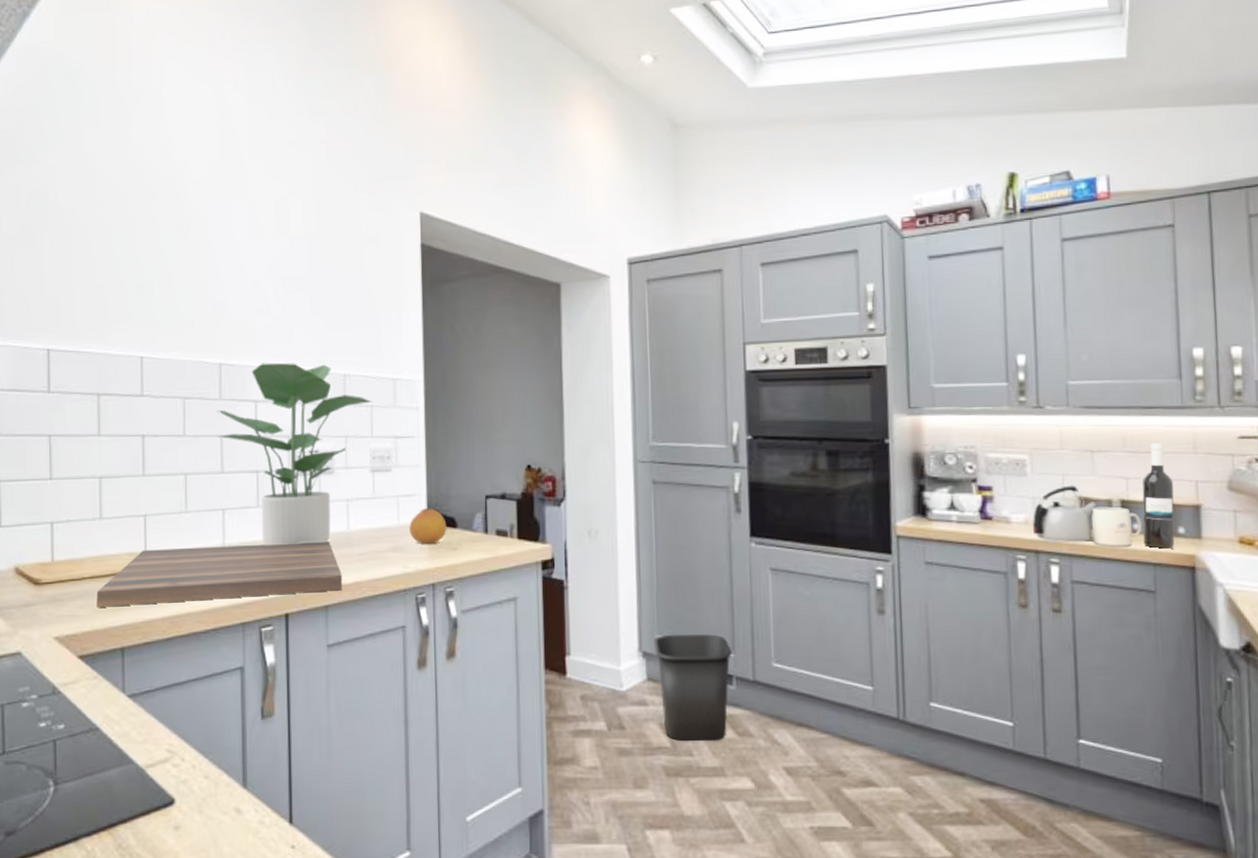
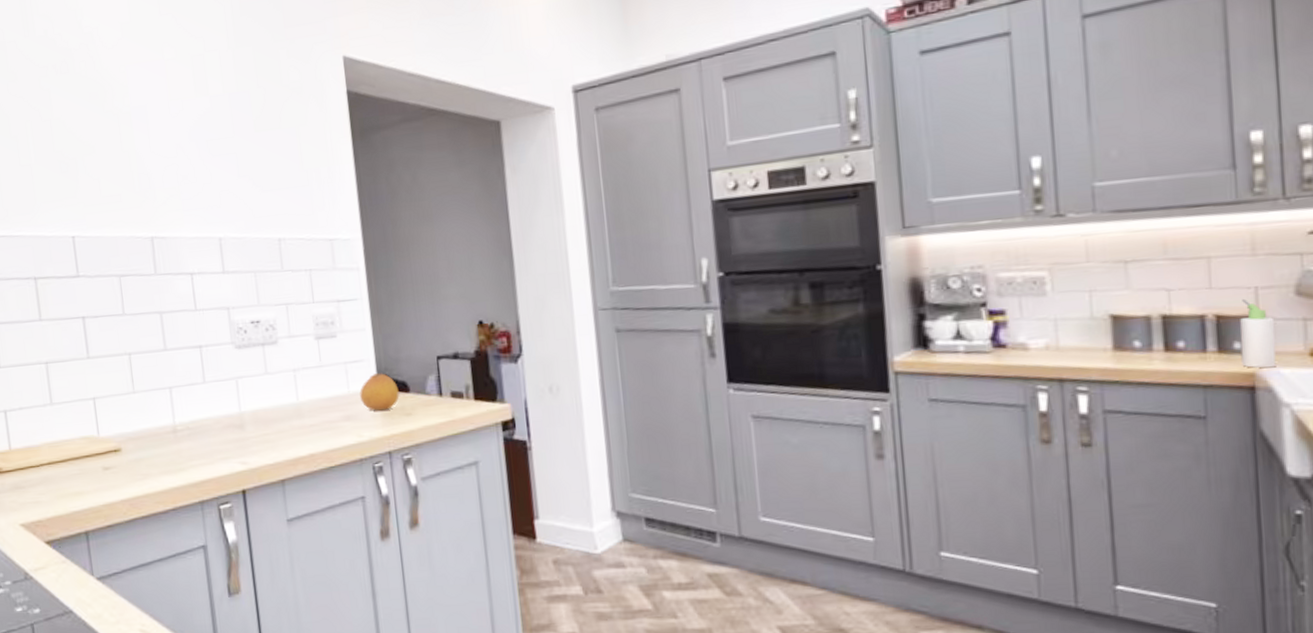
cutting board: present [96,542,342,607] -> none [55,414,297,493]
potted plant: present [217,362,372,546] -> none [154,229,310,422]
waste bin: present [653,634,732,741] -> none [627,489,714,603]
kettle: present [1033,485,1097,544] -> none [1055,302,1132,370]
mug: present [1091,506,1143,548] -> none [1125,323,1189,371]
wine bottle: present [1141,443,1175,549] -> none [1187,246,1230,369]
bottle: none [1183,490,1212,552] -> present [1239,298,1276,369]

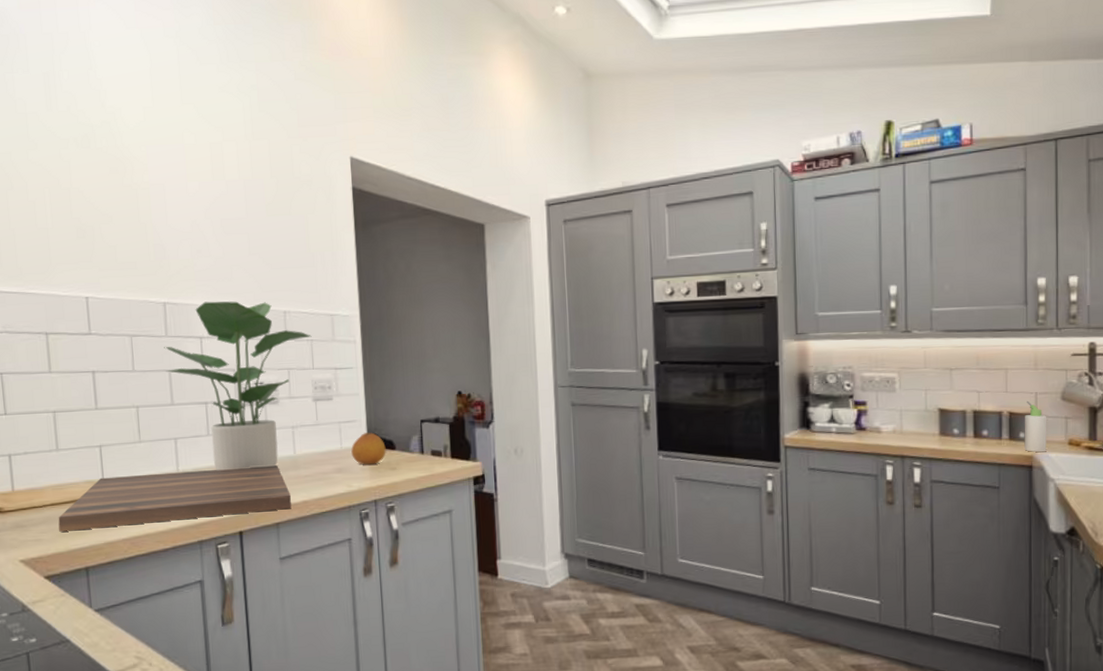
cutting board: none [55,414,297,493] -> present [58,465,291,532]
potted plant: none [154,229,310,422] -> present [164,301,312,471]

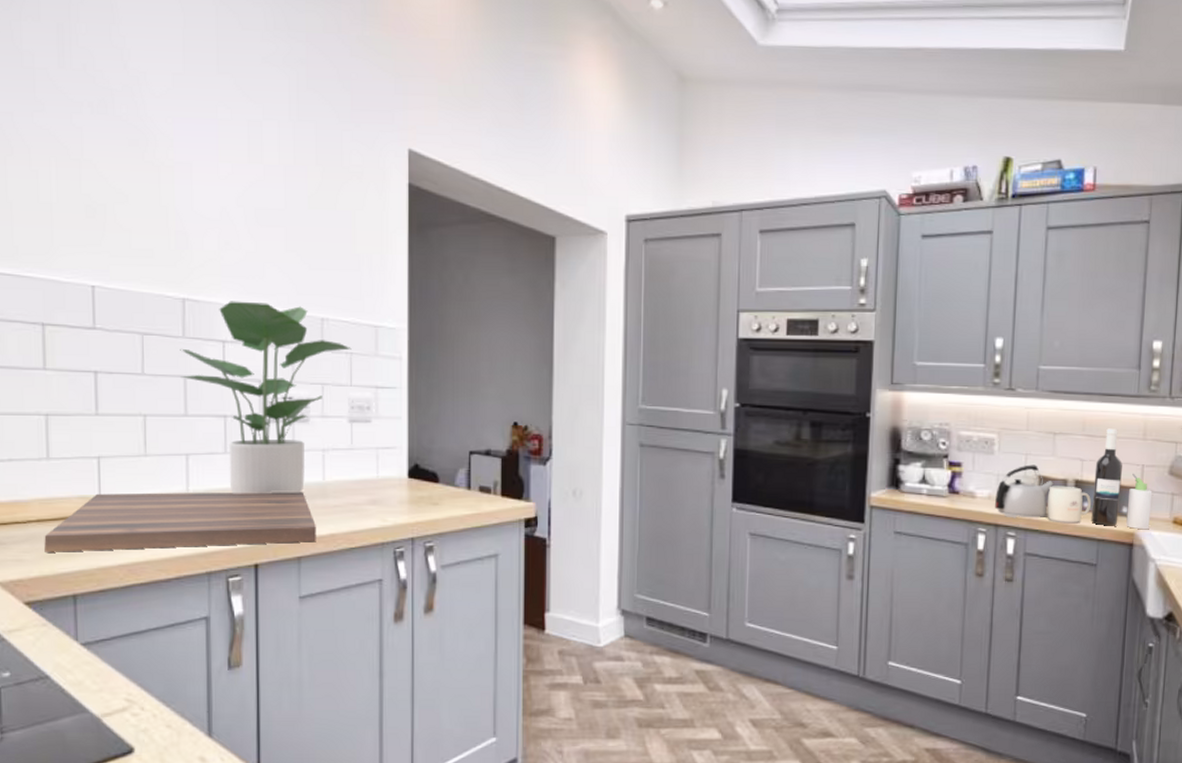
fruit: present [351,432,386,465] -> none [389,462,428,498]
kettle: none [900,399,953,450] -> present [995,464,1054,519]
mug: none [948,416,991,452] -> present [1046,486,1092,525]
wine bottle: none [990,361,1017,451] -> present [1091,428,1122,526]

